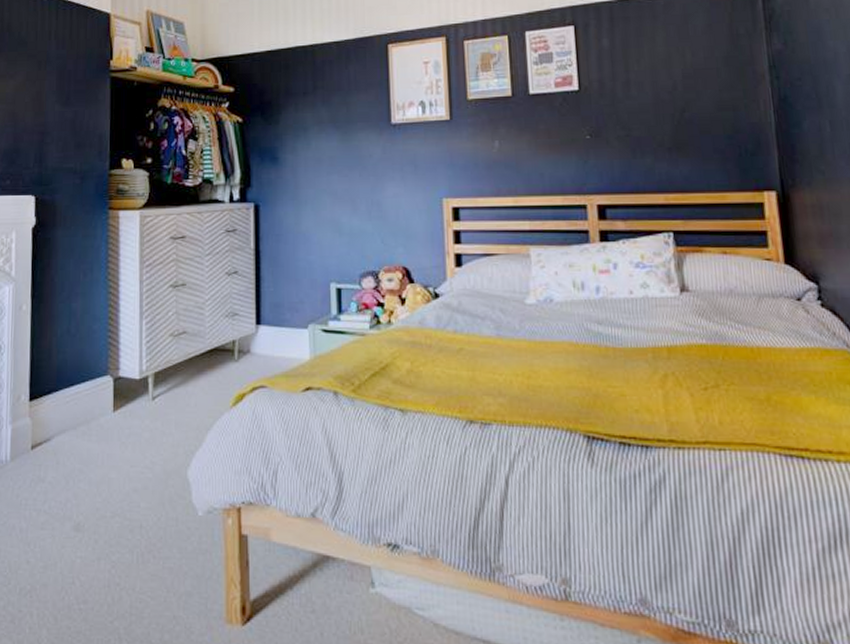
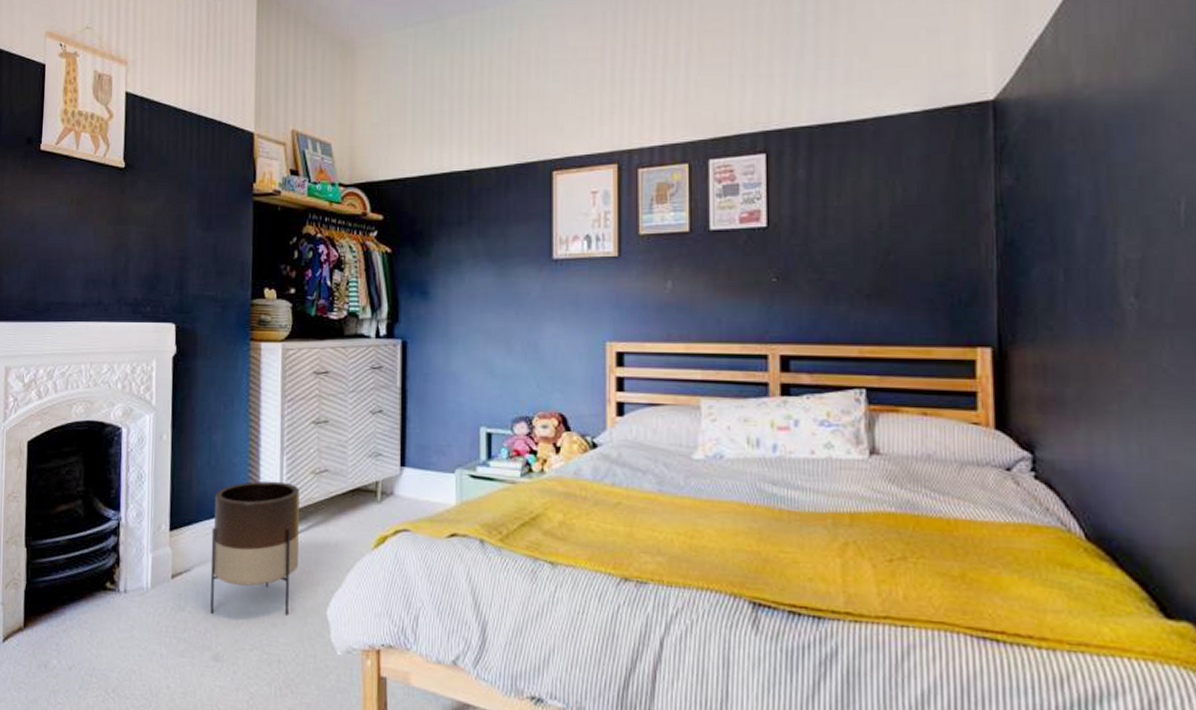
planter: none [70,345,160,483] -> present [210,480,300,616]

